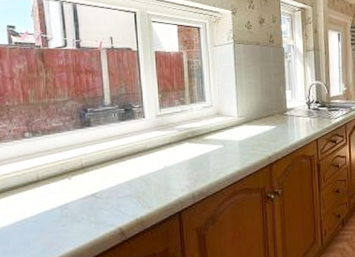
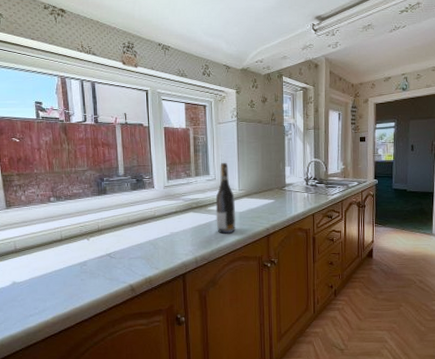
wine bottle: none [213,87,236,165] -> present [215,162,236,234]

